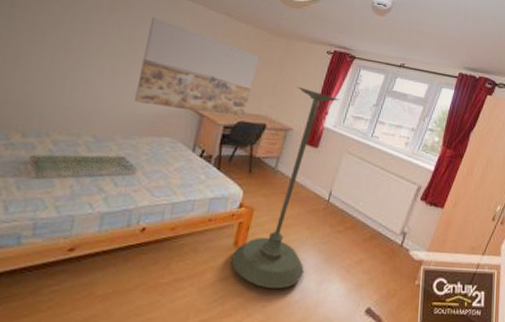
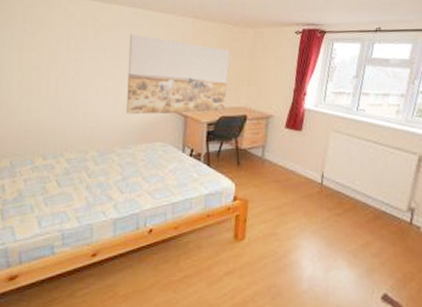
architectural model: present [27,154,138,179] -> none [50,165,138,195]
plant stand: present [231,86,340,288] -> none [234,72,317,279]

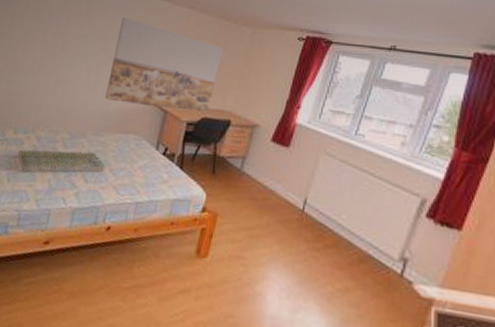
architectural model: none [50,165,138,195] -> present [17,149,105,173]

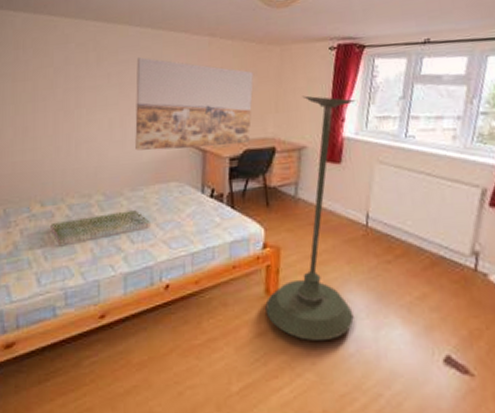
plant stand: none [193,78,315,312] -> present [265,95,357,340]

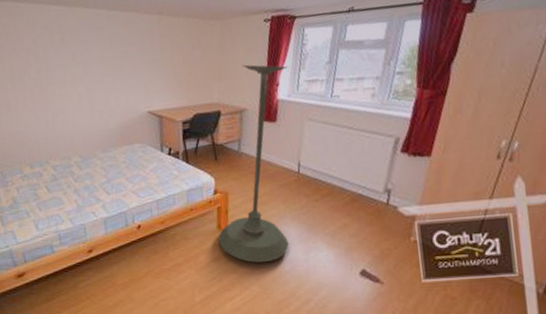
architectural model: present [49,210,150,247] -> none [39,168,121,200]
wall art: present [135,57,254,151] -> none [96,37,199,119]

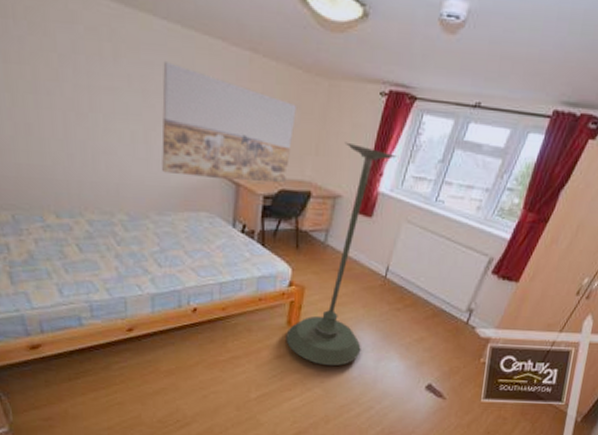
wall art: none [96,37,199,119] -> present [162,62,298,184]

